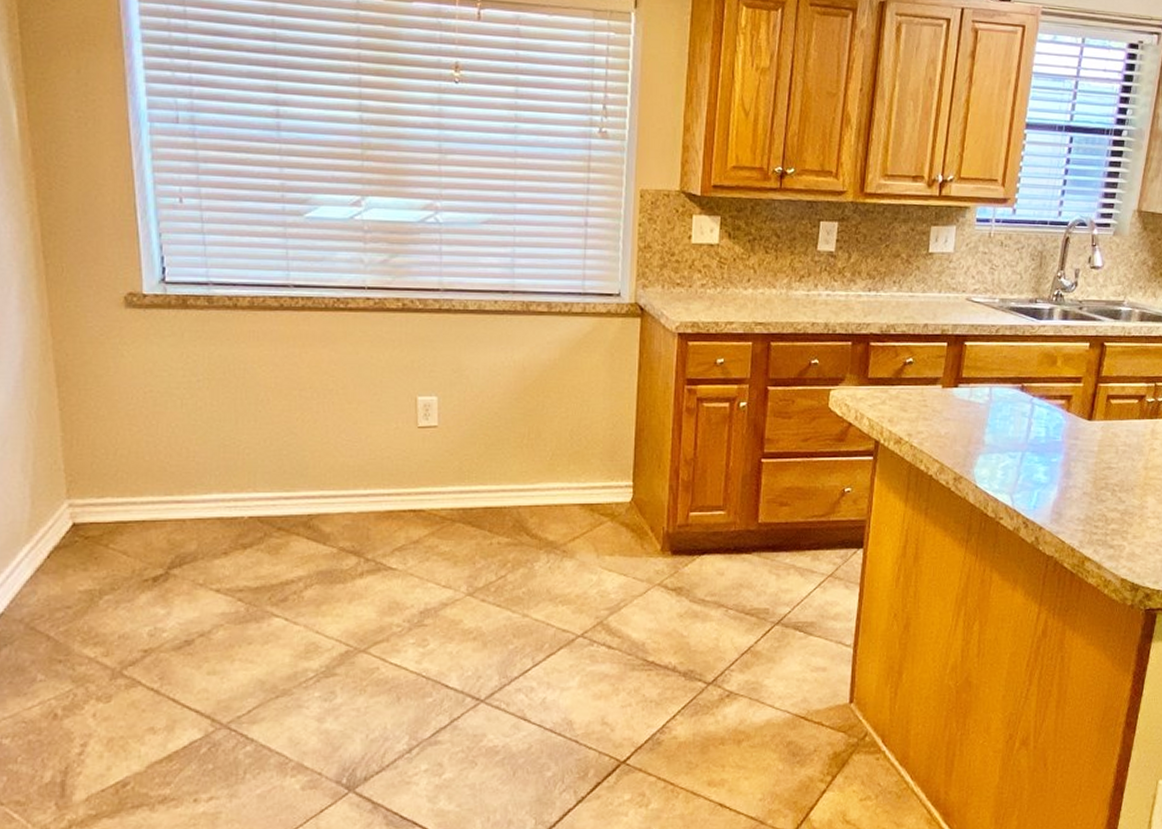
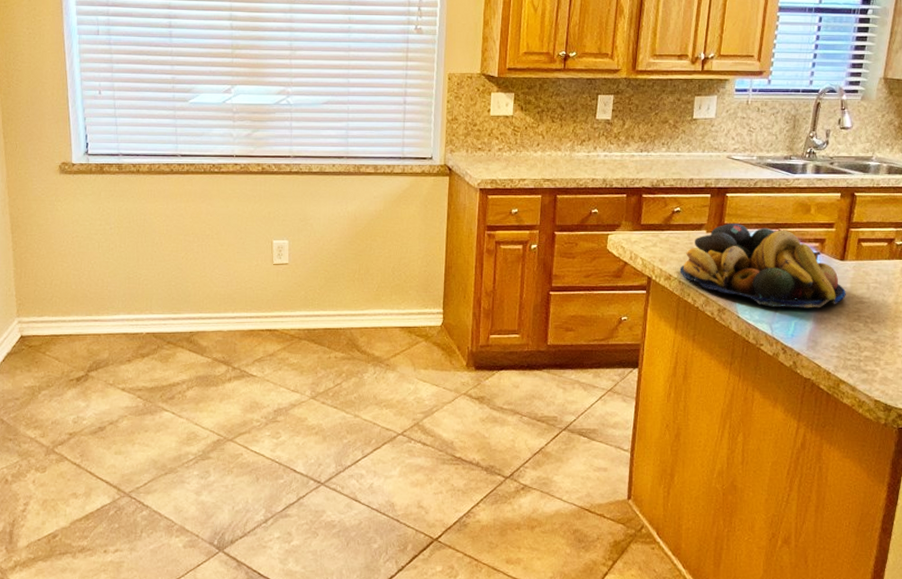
fruit bowl: none [911,377,1093,476] -> present [679,223,846,308]

